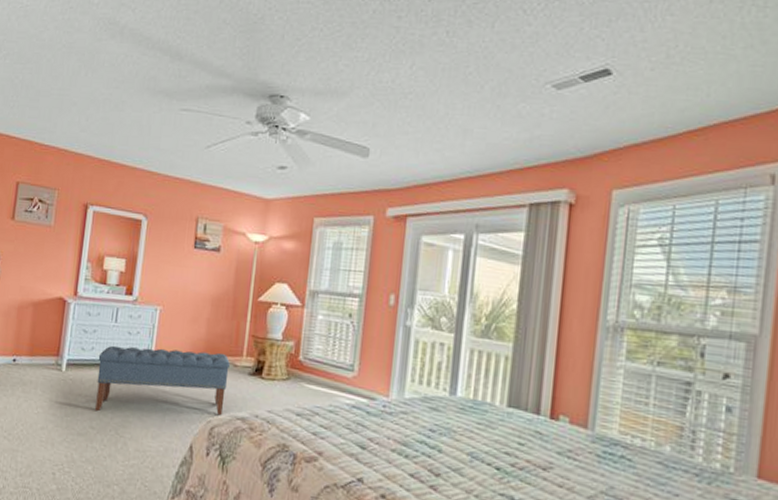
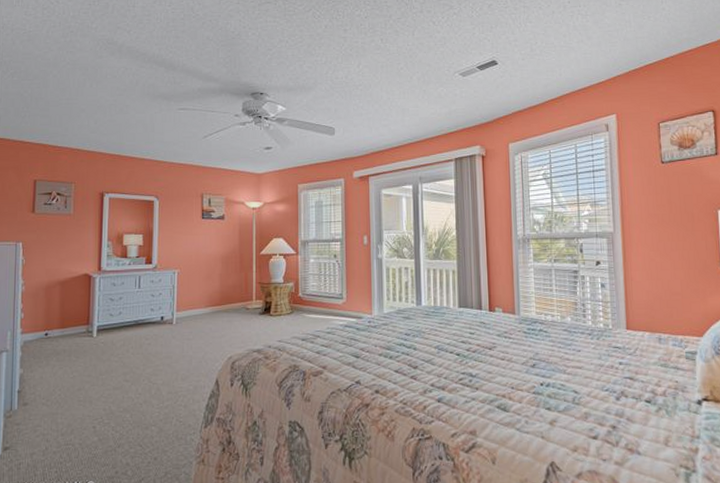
bench: present [95,345,230,416] -> none [126,301,243,366]

